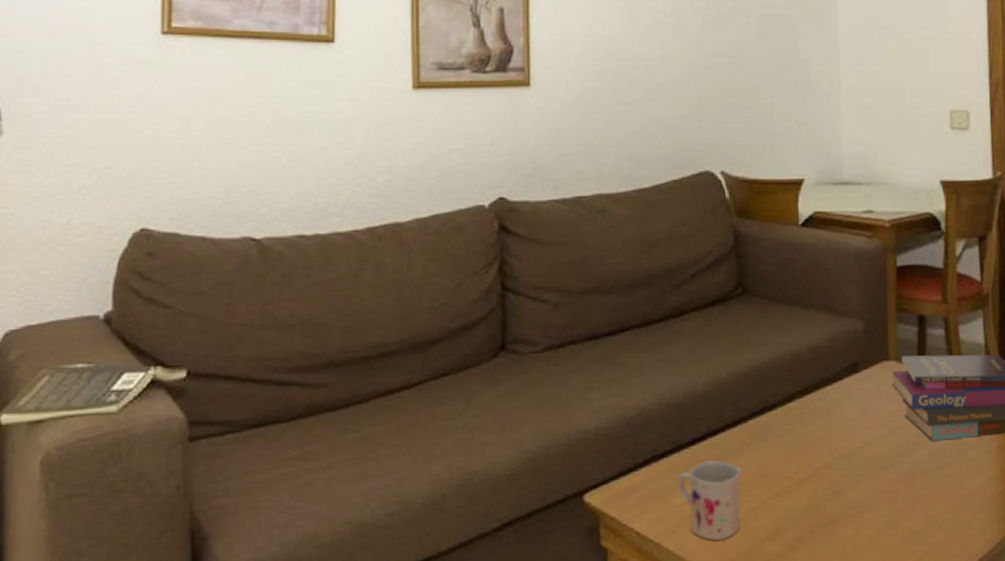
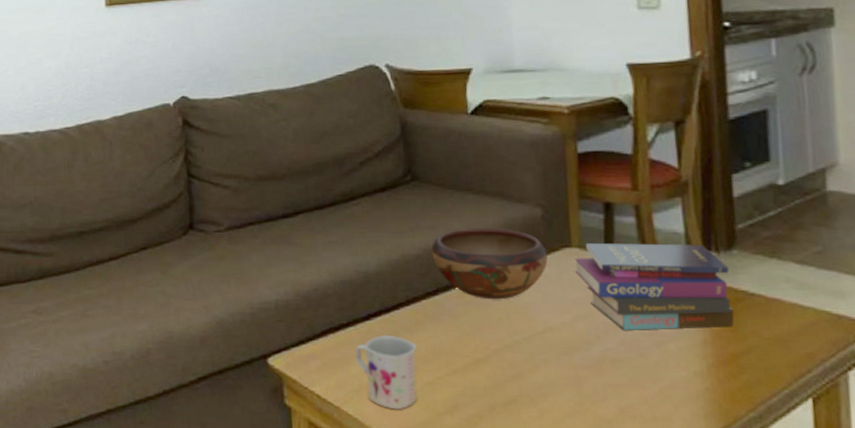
decorative bowl: none [758,342,868,416] -> present [431,227,548,299]

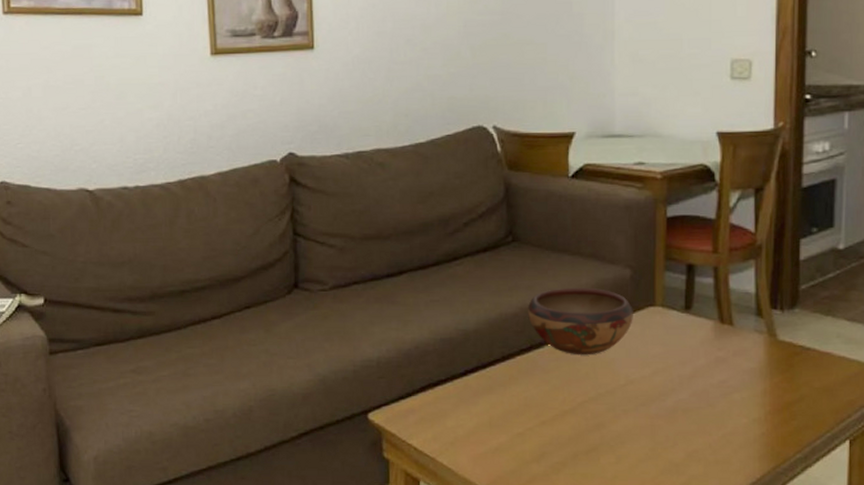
mug: present [355,334,418,410] -> none [451,389,509,460]
books: present [575,243,735,330] -> none [657,302,792,382]

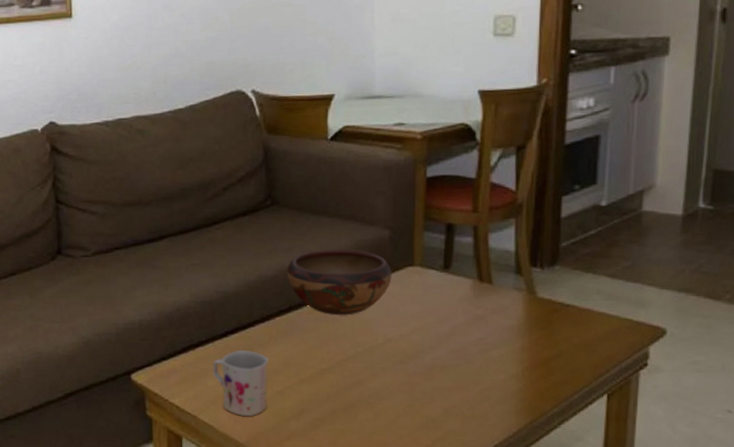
mug: none [451,389,509,460] -> present [212,349,269,417]

